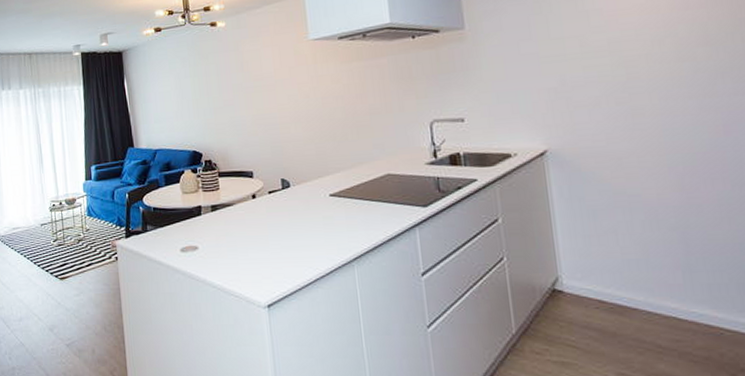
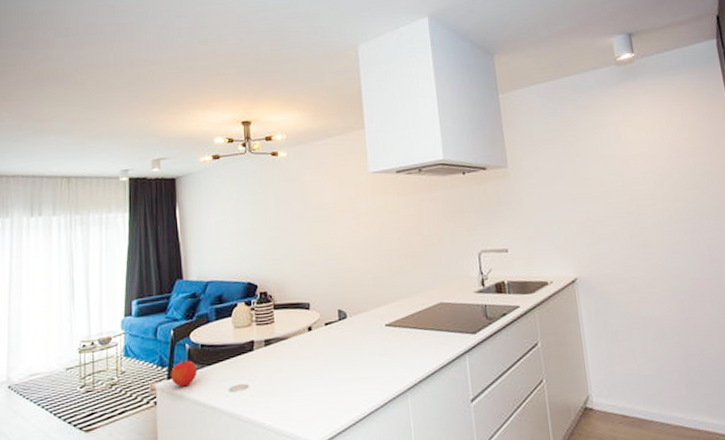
fruit: none [128,220,152,245] -> present [171,359,198,387]

